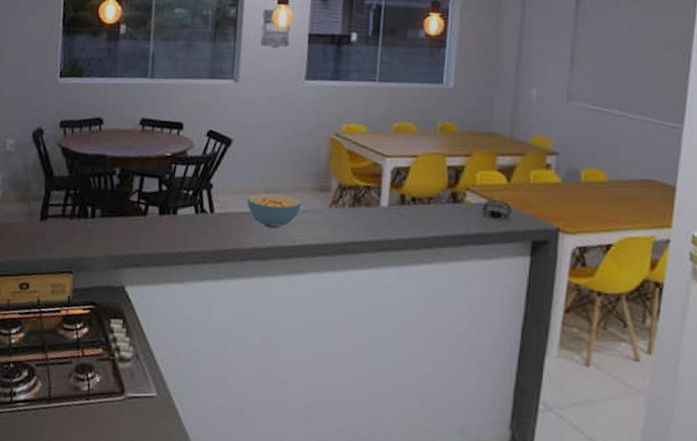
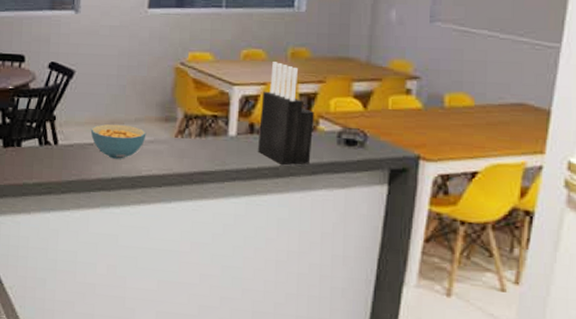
knife block: none [409,135,461,237] -> present [258,62,314,166]

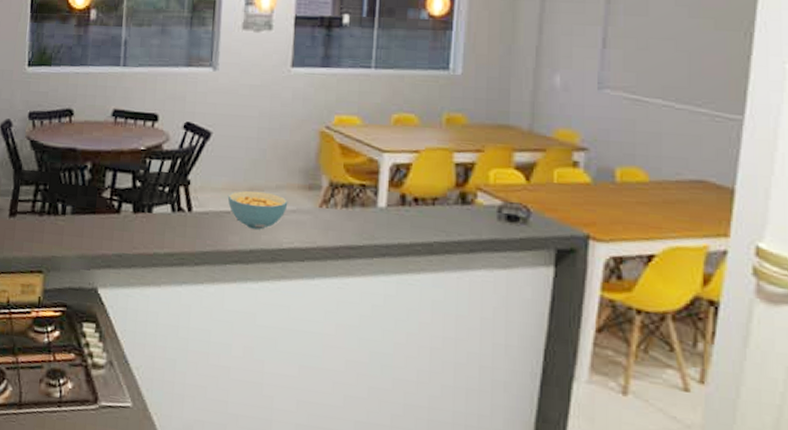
knife block: present [258,62,314,166] -> none [410,128,472,242]

